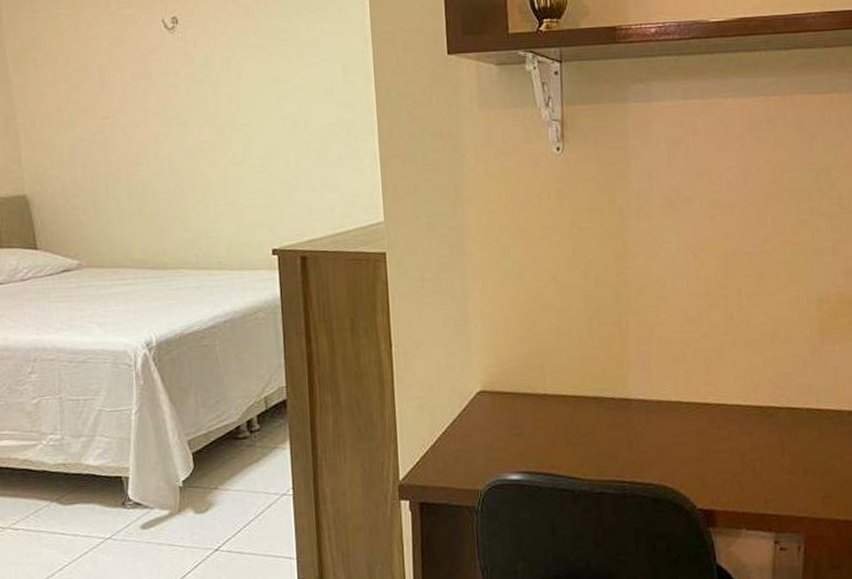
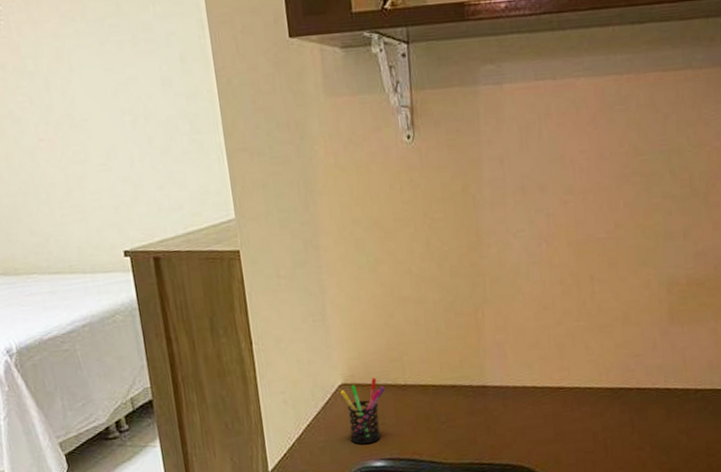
pen holder: none [478,386,524,456] -> present [340,378,385,445]

